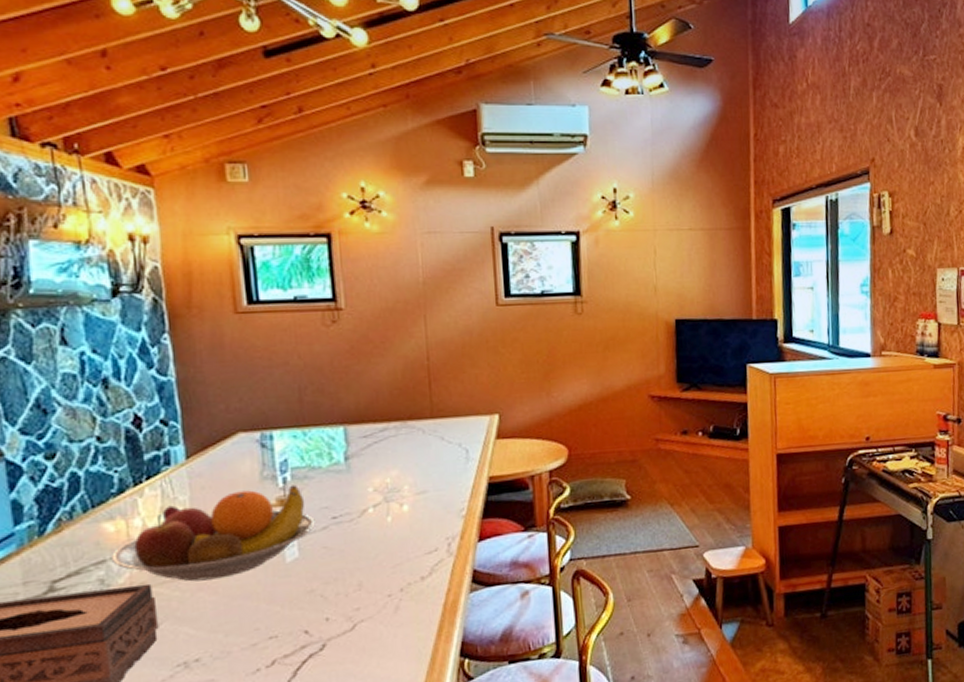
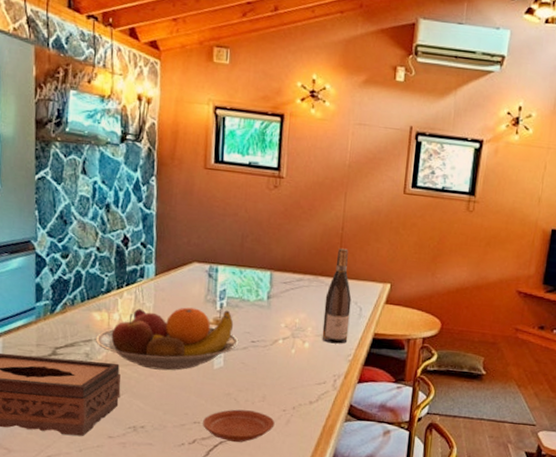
plate: none [282,604,380,652] -> present [203,409,275,443]
wine bottle: none [420,381,457,500] -> present [322,248,352,344]

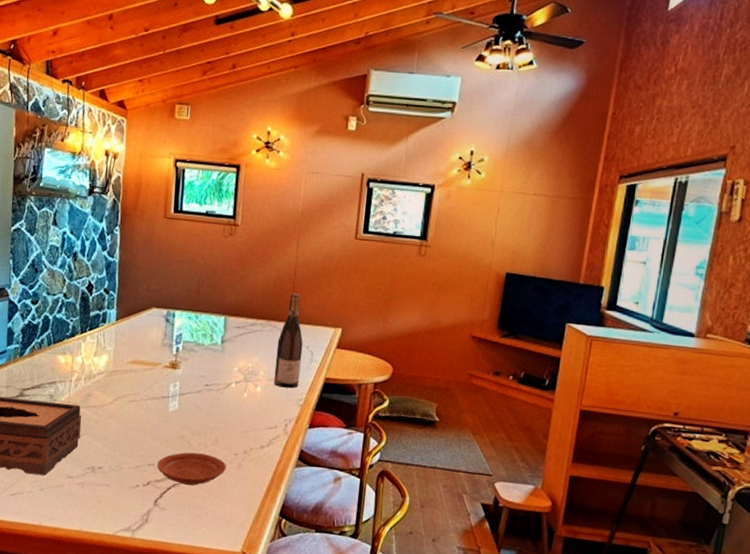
fruit bowl: present [96,307,239,371] -> none [60,351,193,413]

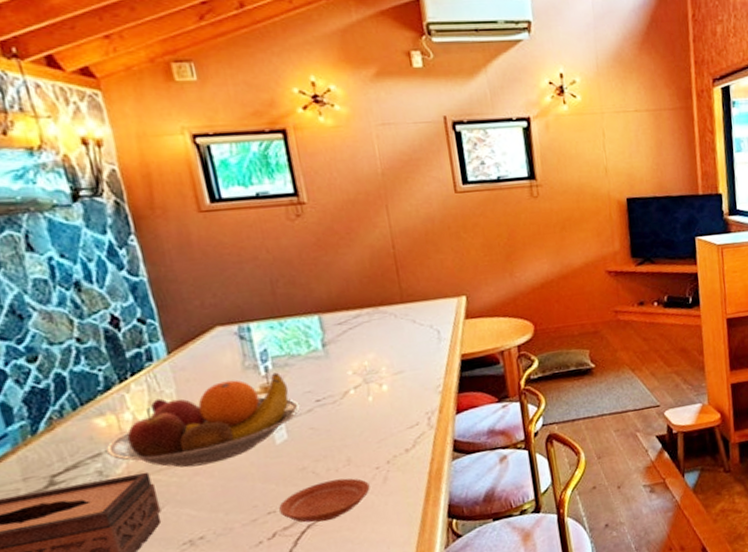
fruit bowl: none [60,351,193,413] -> present [107,372,301,468]
wine bottle: present [273,293,303,389] -> none [393,268,432,379]

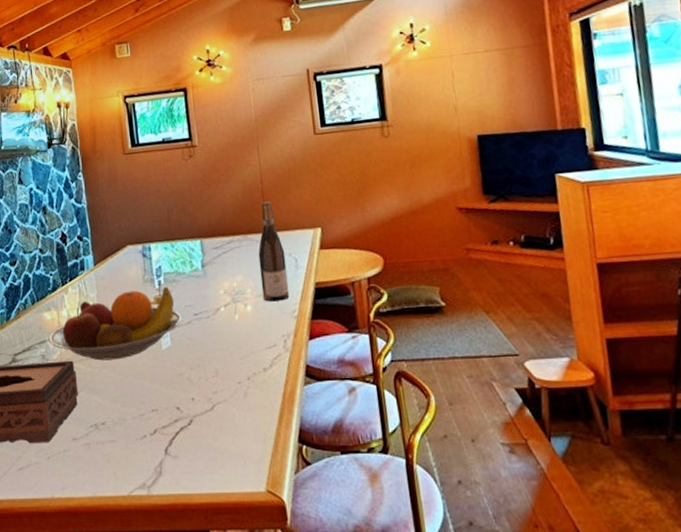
plate: present [279,478,370,523] -> none [161,388,233,427]
wine bottle: none [393,268,432,379] -> present [258,201,290,302]

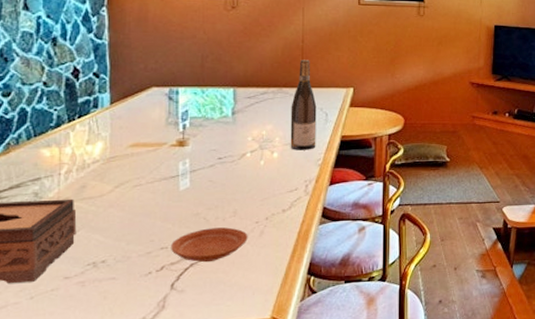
fruit bowl: present [49,287,182,361] -> none [46,130,205,200]
plate: none [161,388,233,427] -> present [171,227,248,263]

